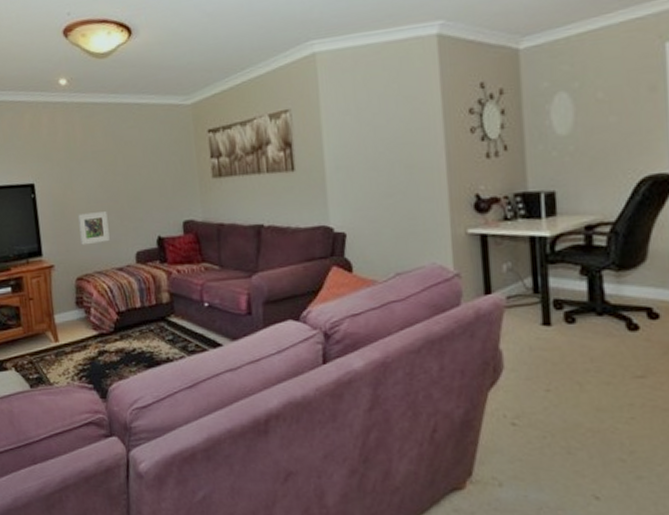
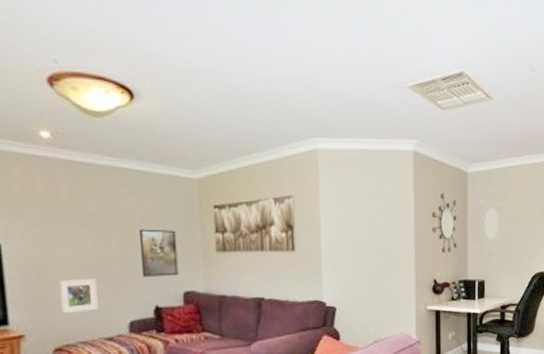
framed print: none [140,159,178,208] -> present [138,229,179,277]

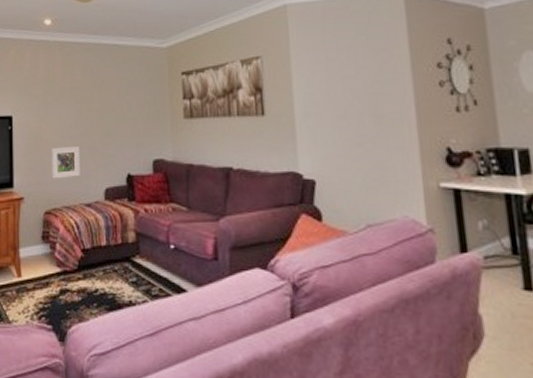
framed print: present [138,229,179,277] -> none [115,98,149,145]

